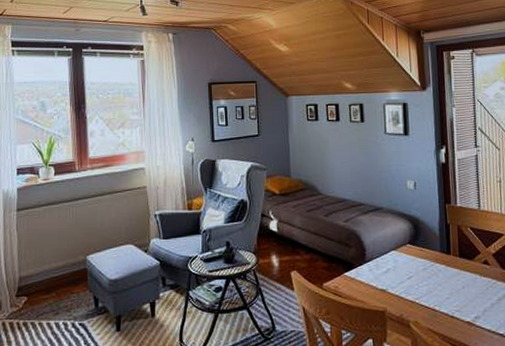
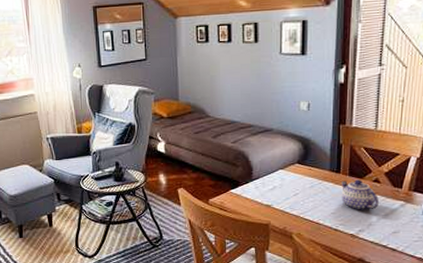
teapot: none [453,261,492,295] -> present [341,179,380,210]

